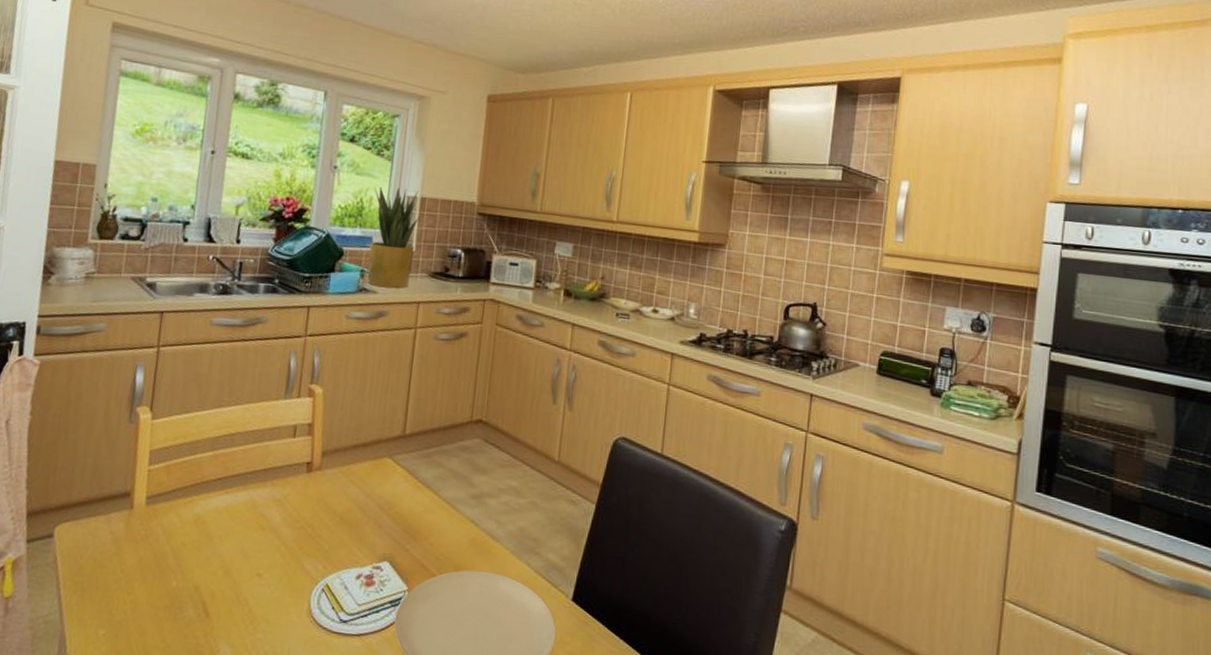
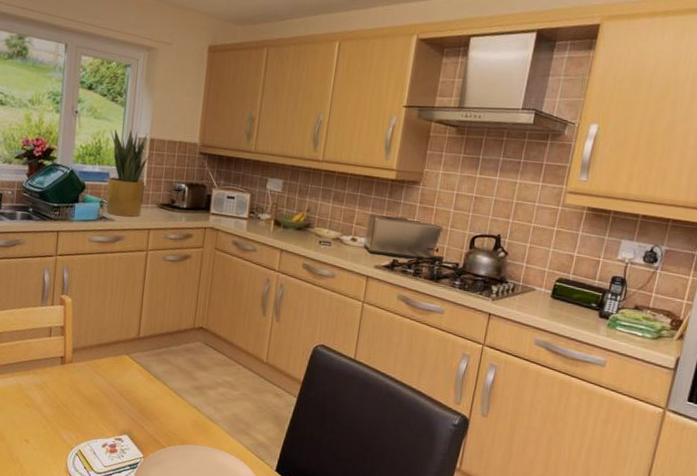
toaster: none [666,280,757,337] -> present [363,213,445,263]

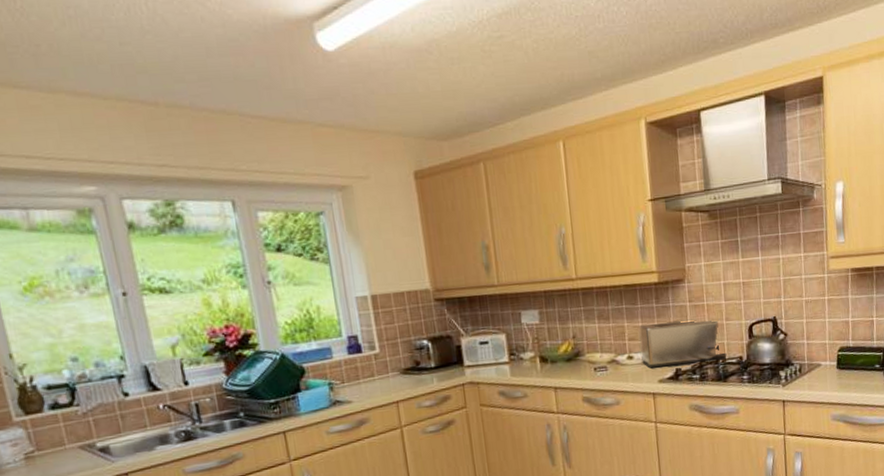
planter: present [106,129,150,217] -> none [318,289,383,396]

